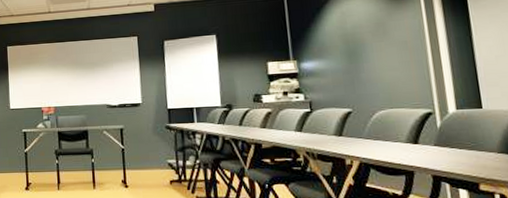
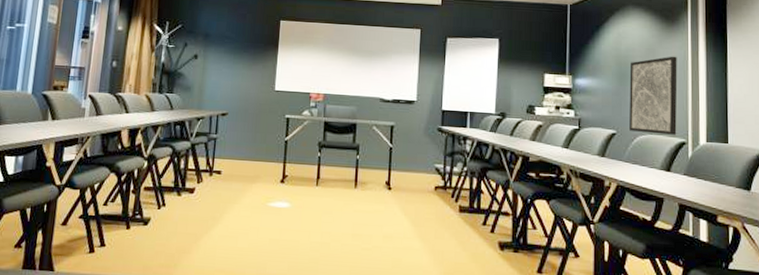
wall art: none [359,26,421,108] -> present [629,56,678,135]

